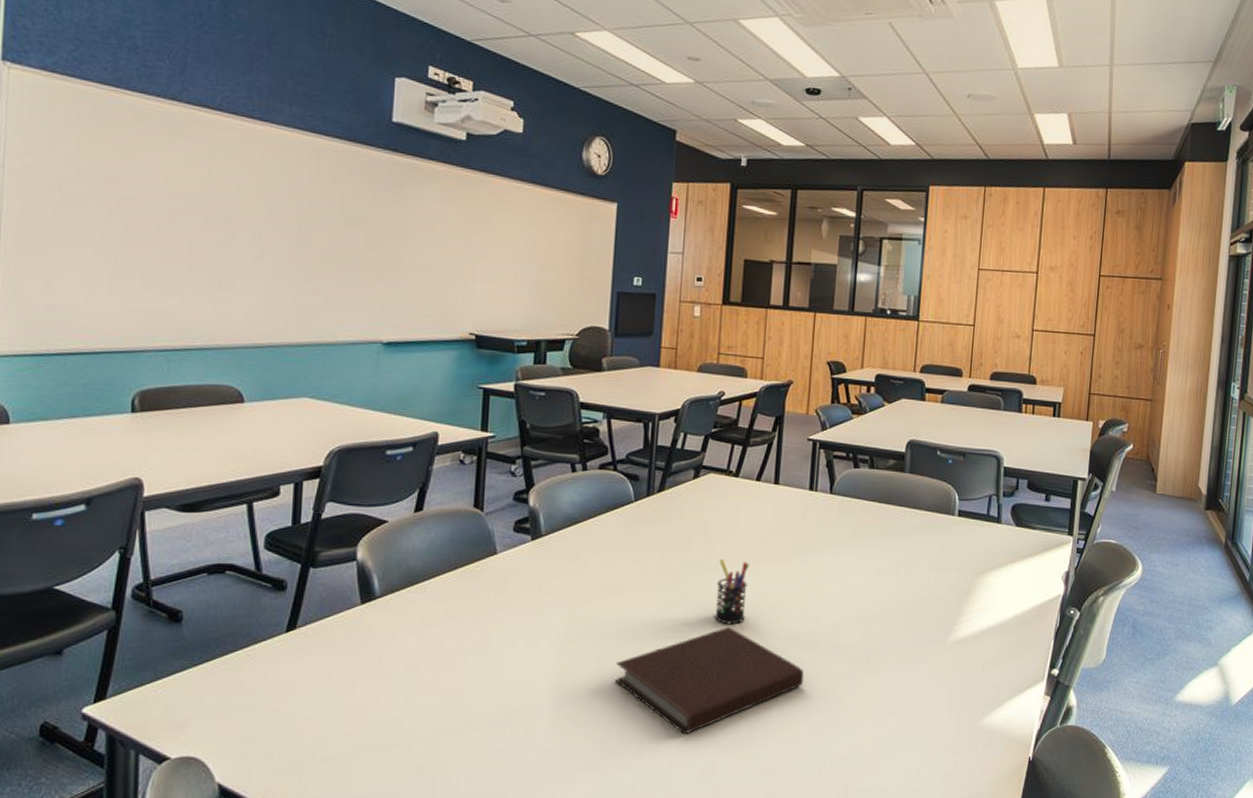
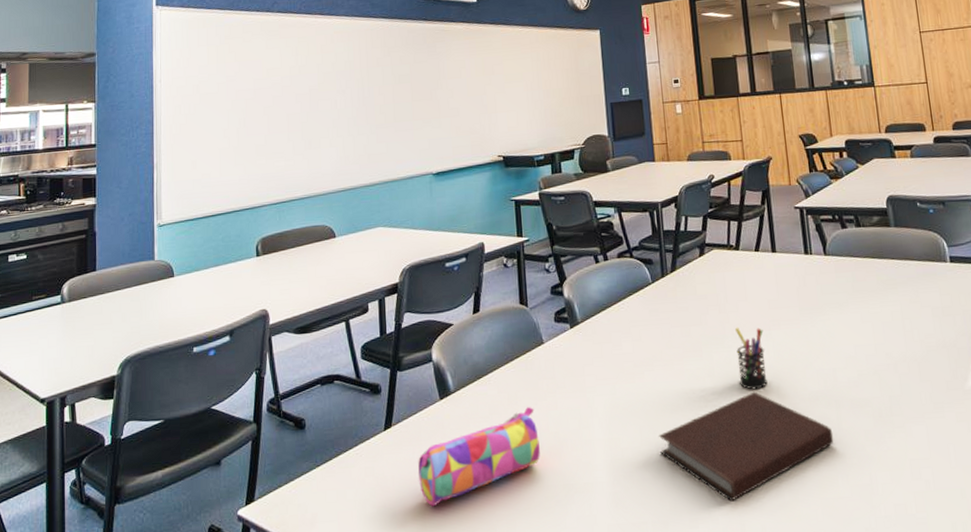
pencil case: none [324,620,478,719] -> present [418,406,541,507]

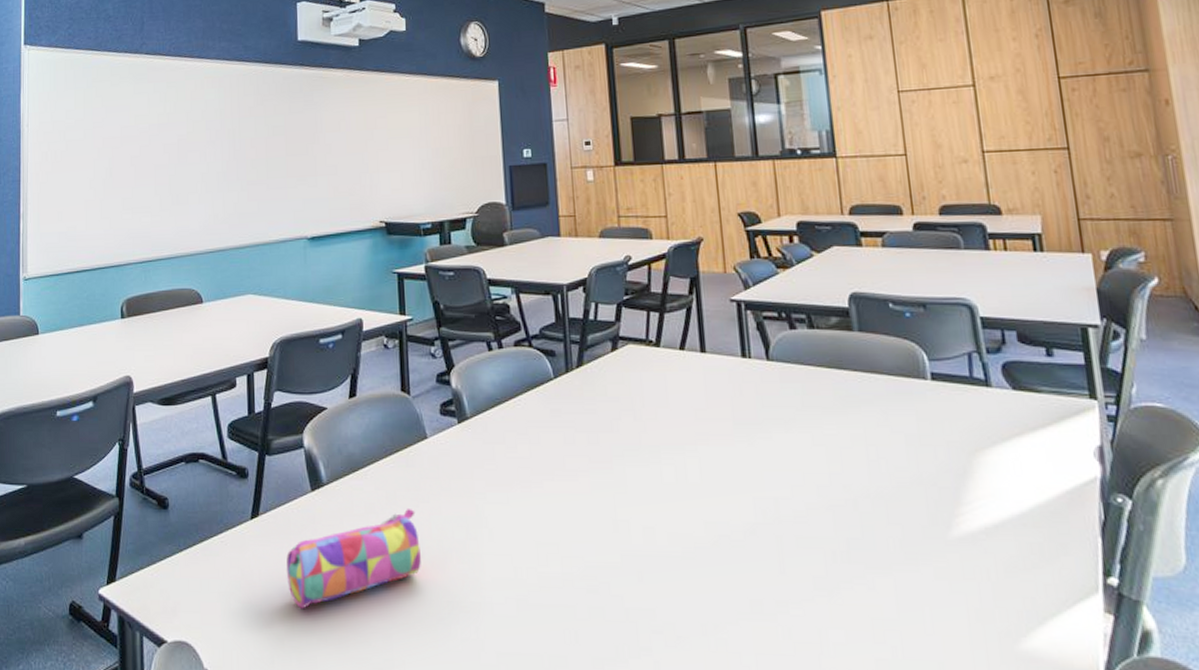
notebook: present [659,391,834,502] -> none [559,516,774,644]
pen holder: present [735,327,768,390] -> none [653,438,692,514]

